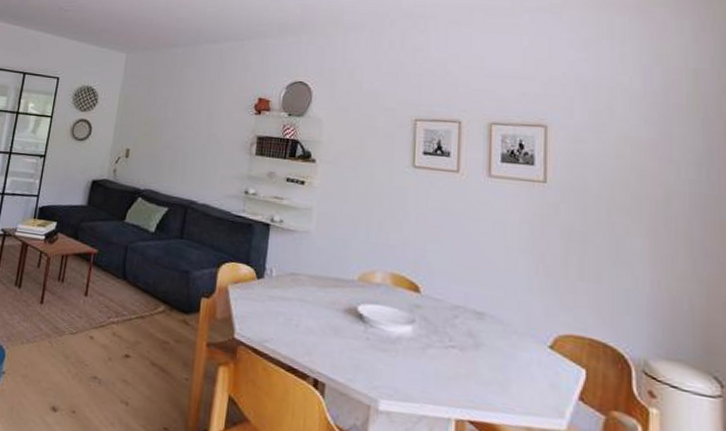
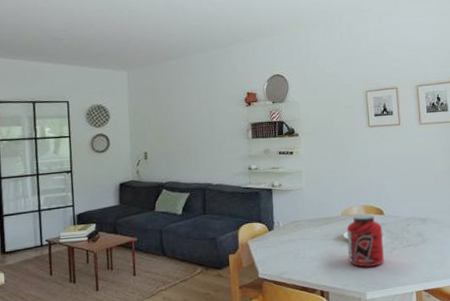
protein powder: none [360,283,414,365] -> present [346,214,384,268]

